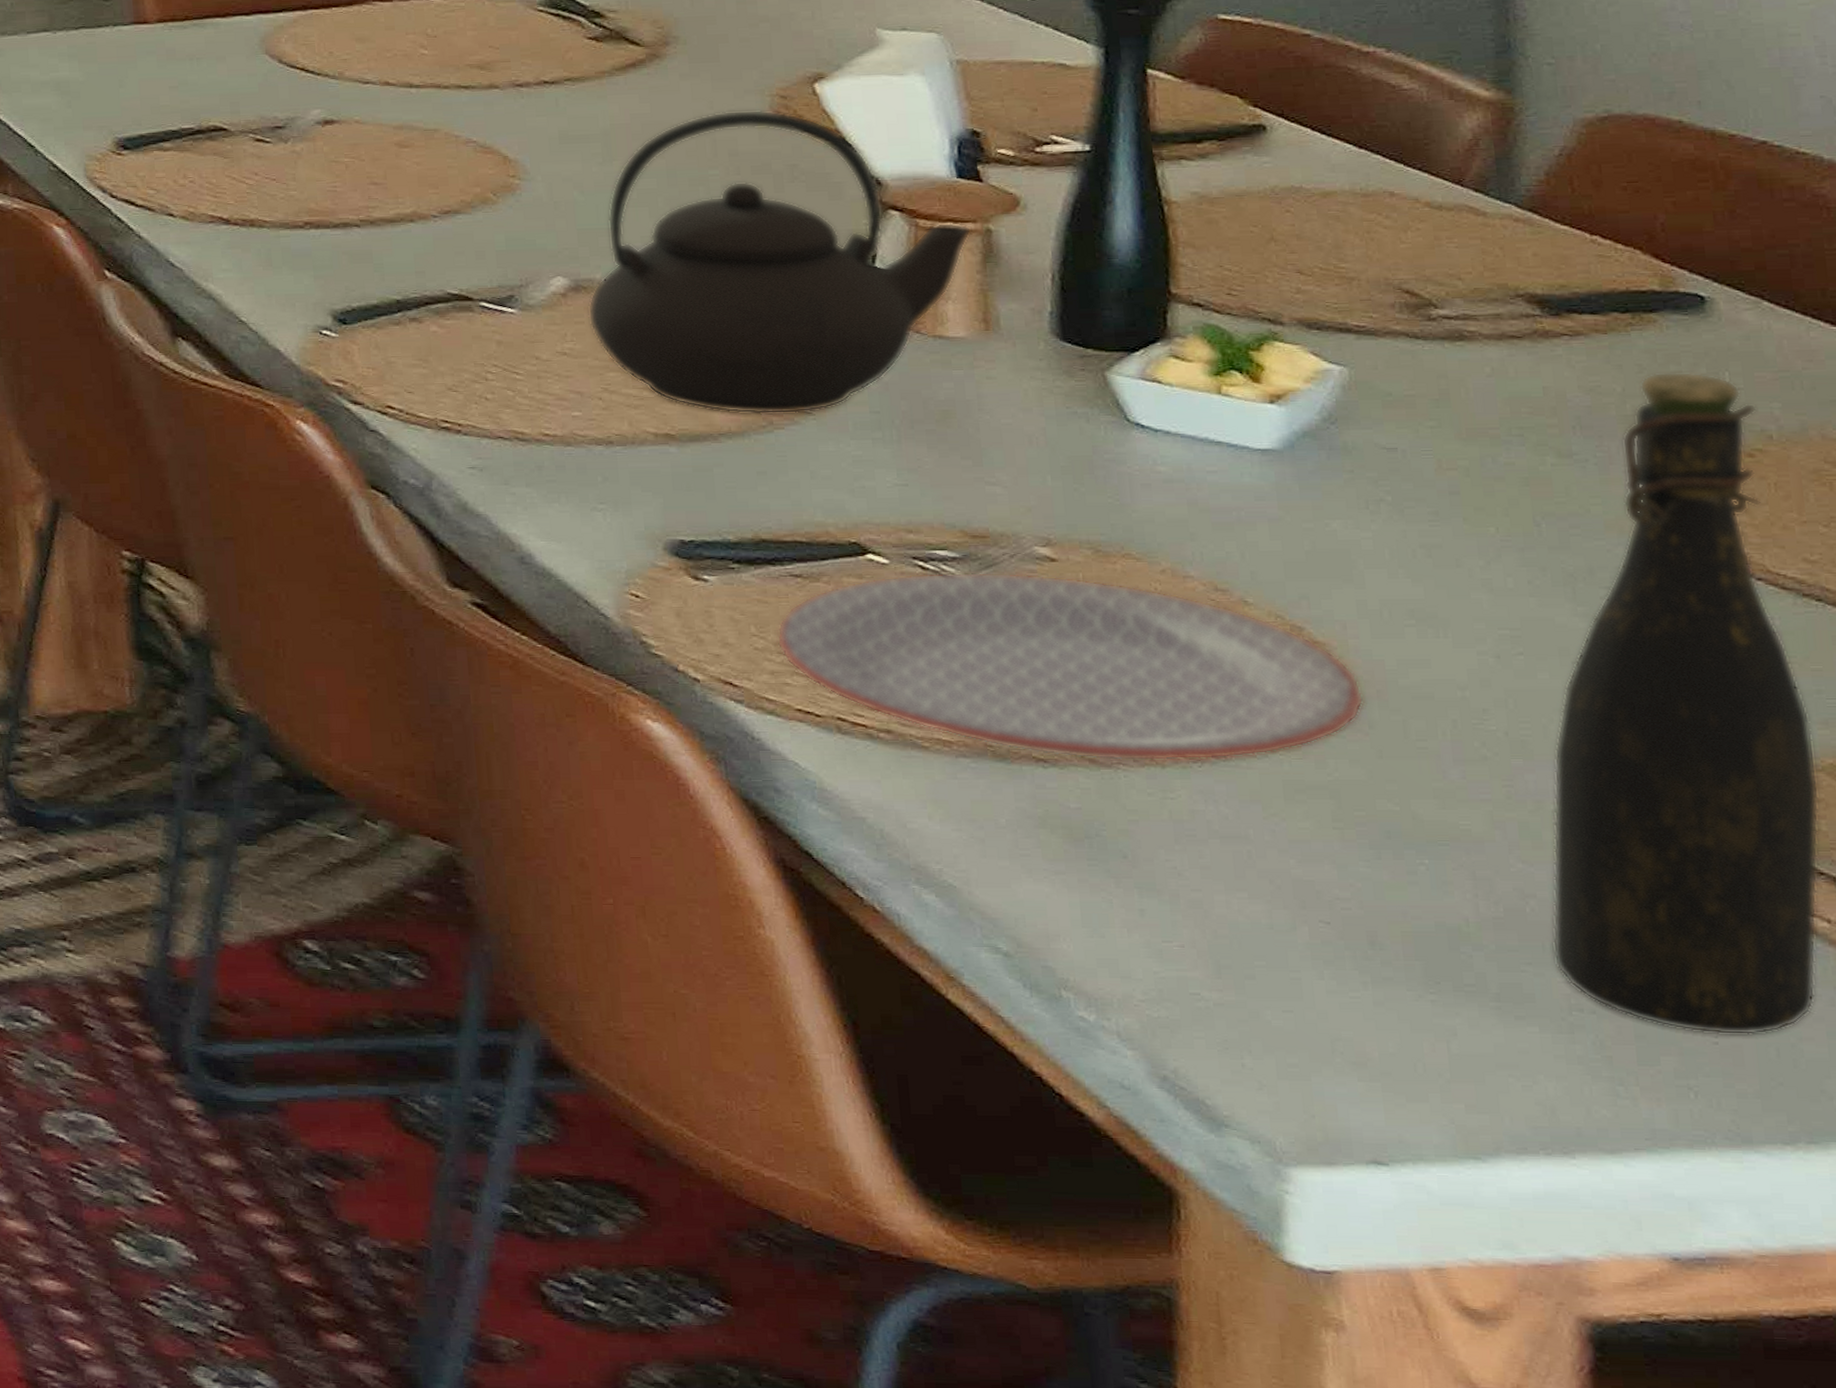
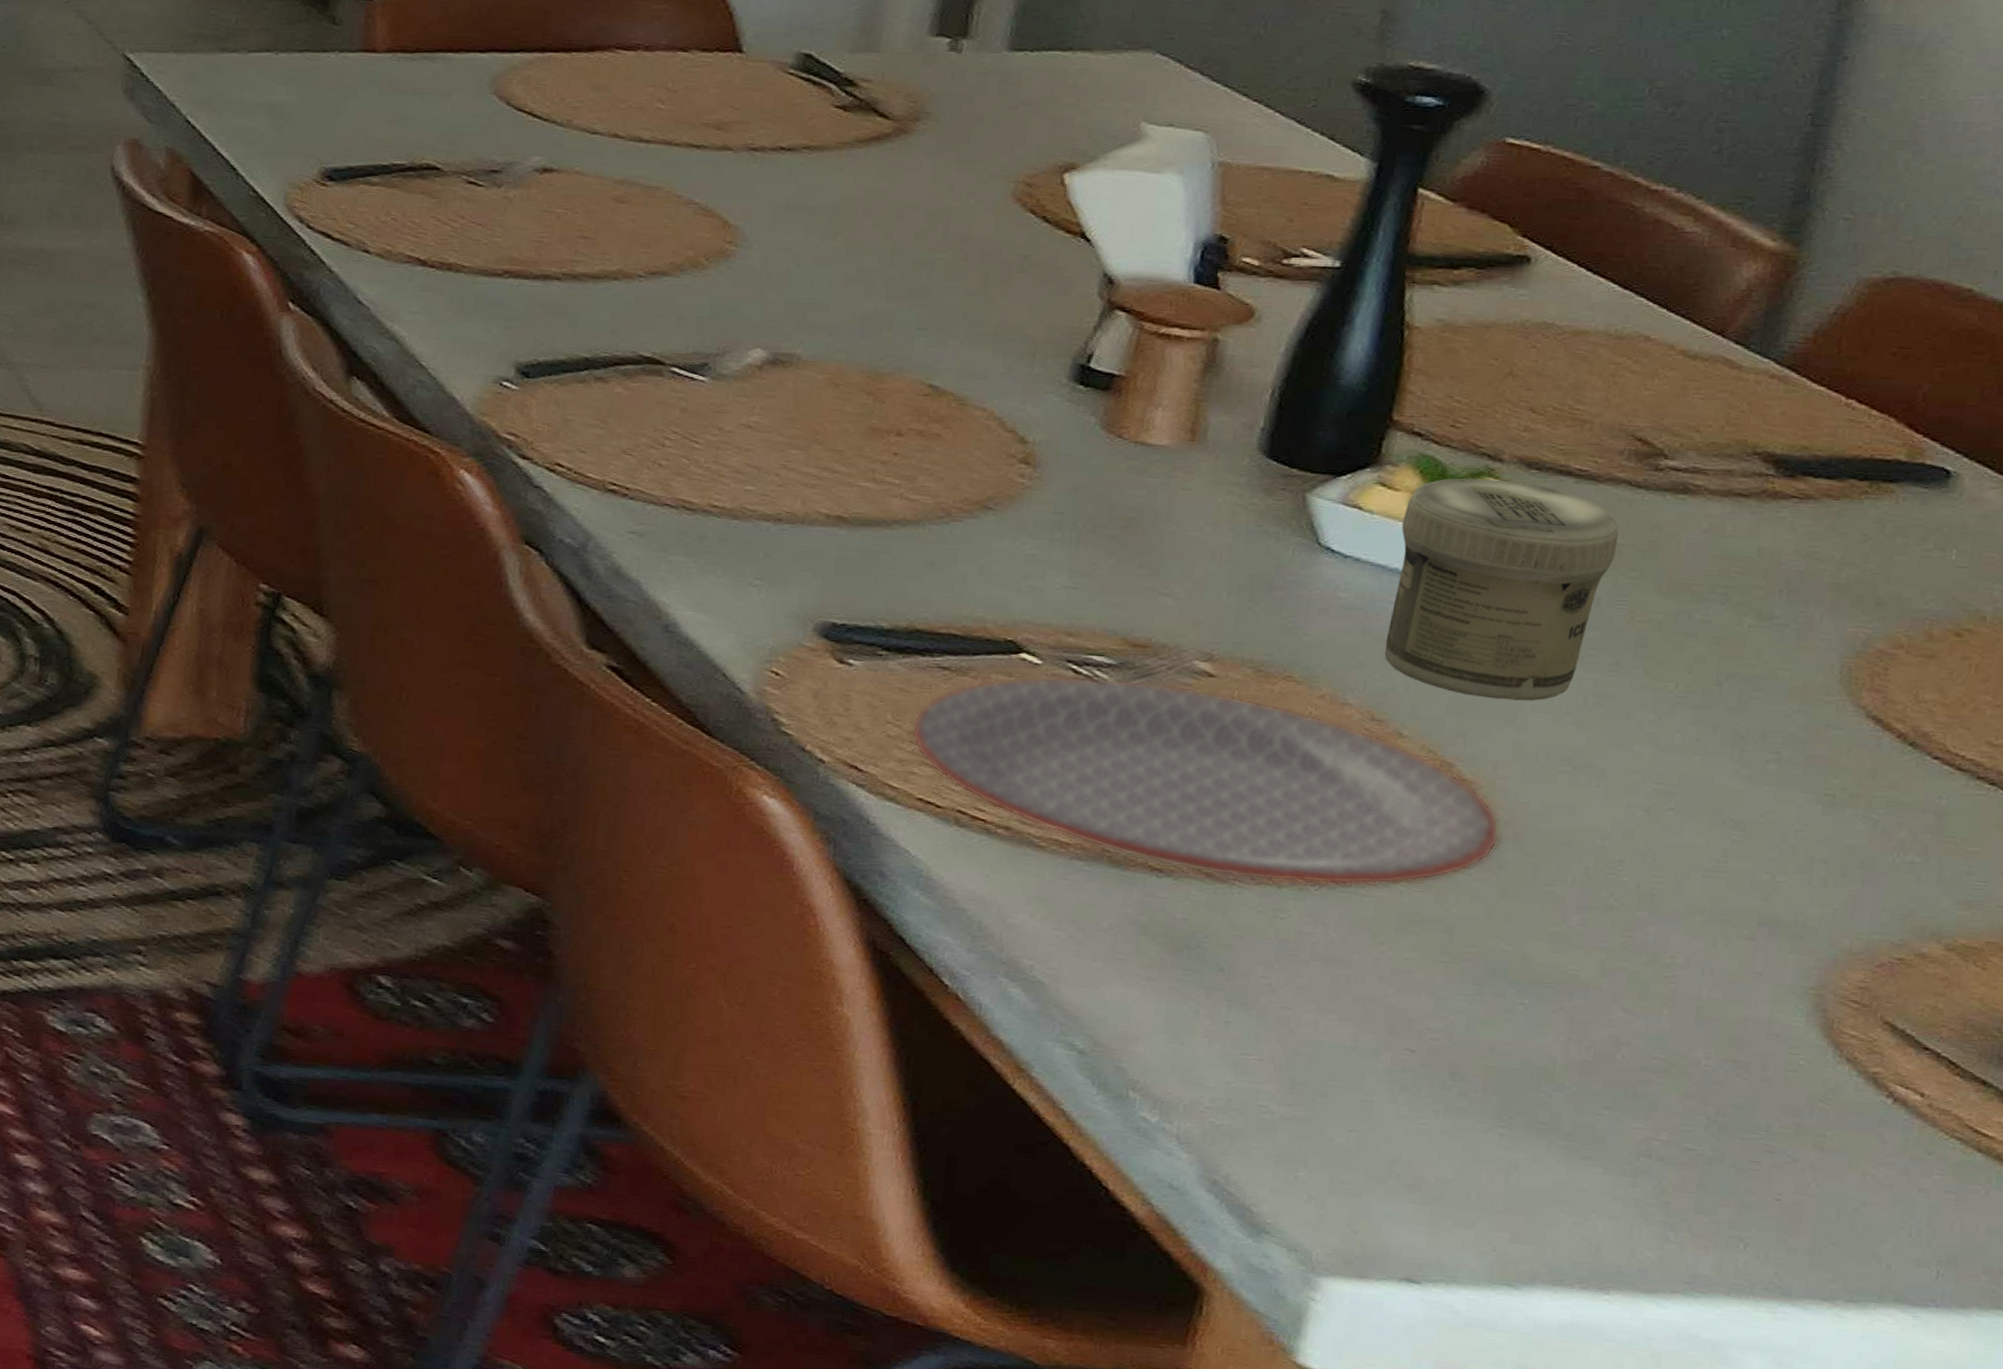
teapot: present [587,109,972,415] -> none [780,194,1199,508]
jar: none [1201,342,1410,559] -> present [1384,478,1619,701]
bottle: present [1552,371,1820,1036] -> none [1633,543,1977,1196]

